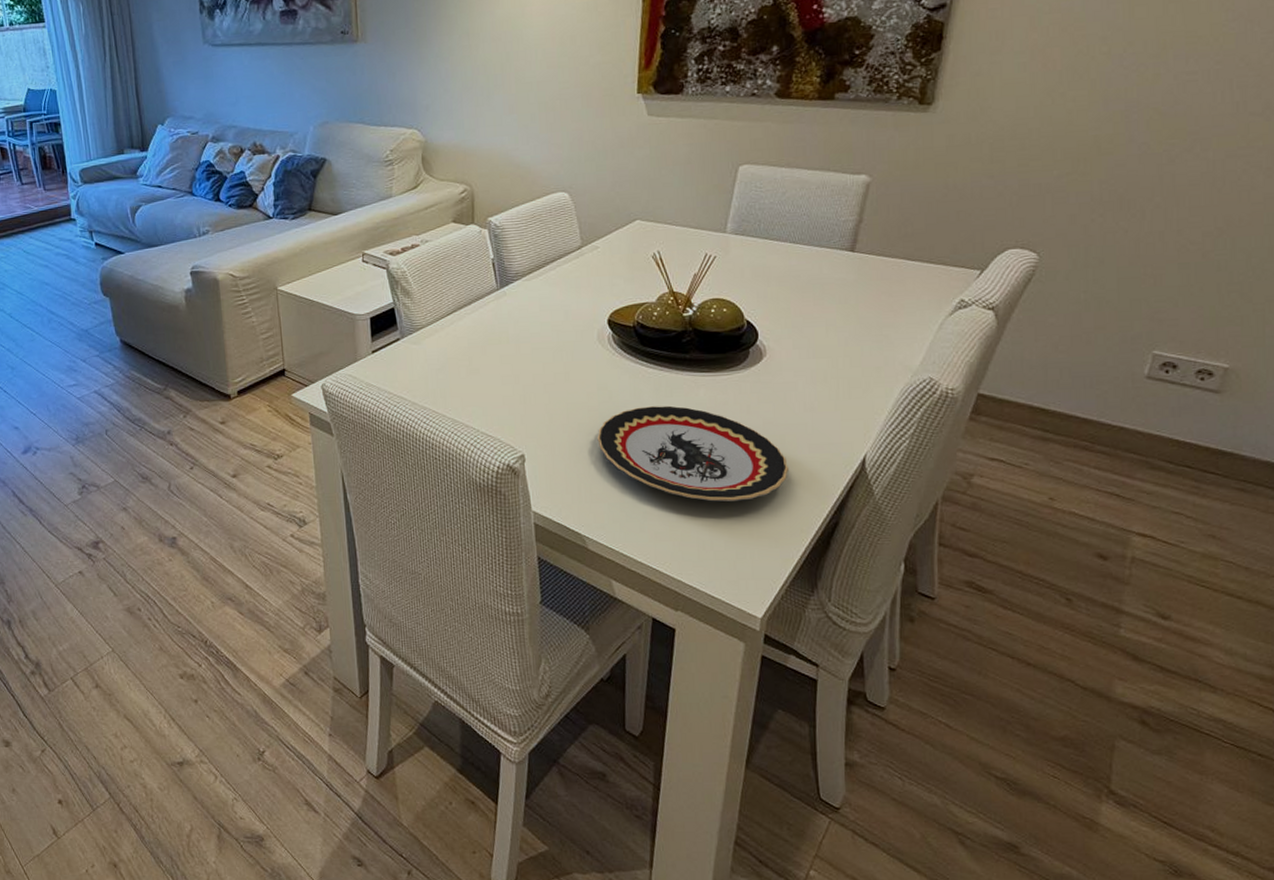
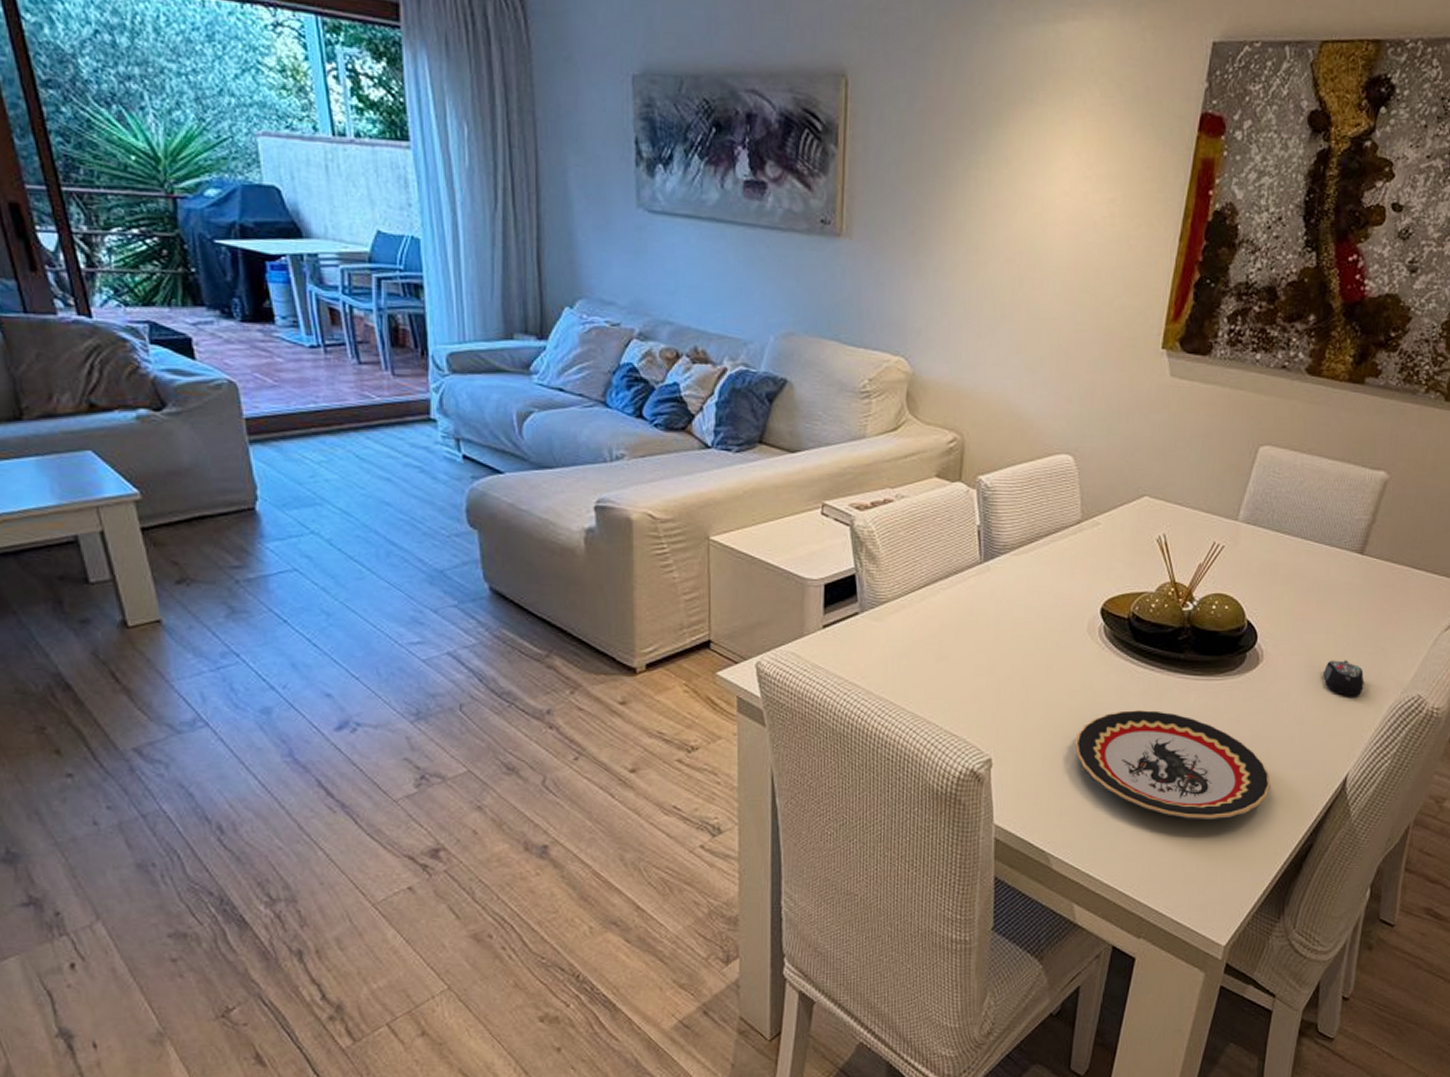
computer mouse: none [828,349,872,382] -> present [1323,660,1364,696]

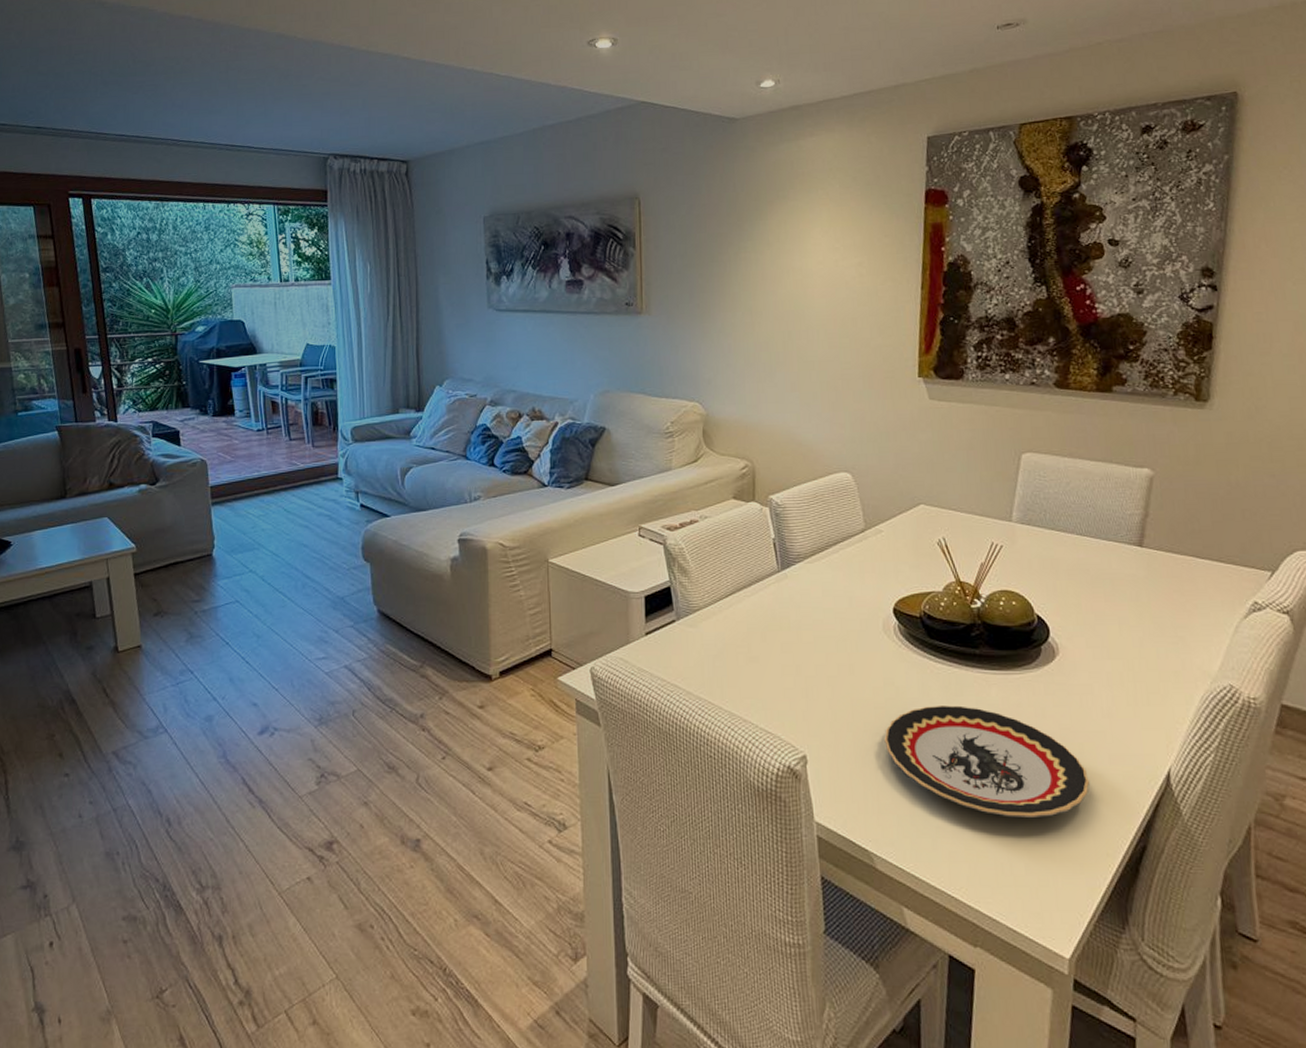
computer mouse: present [1323,660,1364,696] -> none [1124,651,1170,687]

